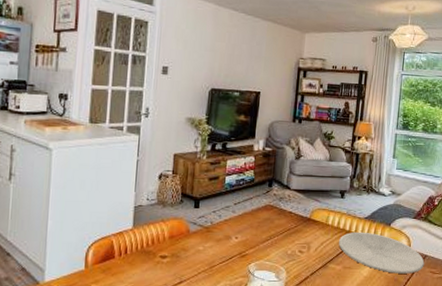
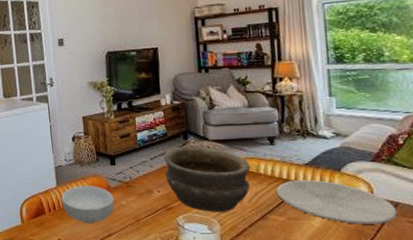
cereal bowl: none [135,229,191,269] -> present [61,186,115,223]
bowl: none [245,193,322,260] -> present [163,146,251,212]

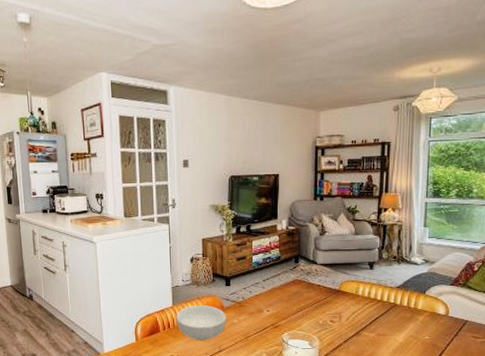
bowl: present [163,146,251,212] -> none [275,269,351,329]
plate: present [277,179,398,224] -> none [371,300,465,339]

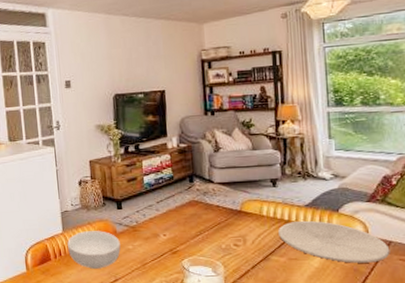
plate: none [371,300,465,339] -> present [278,220,390,263]

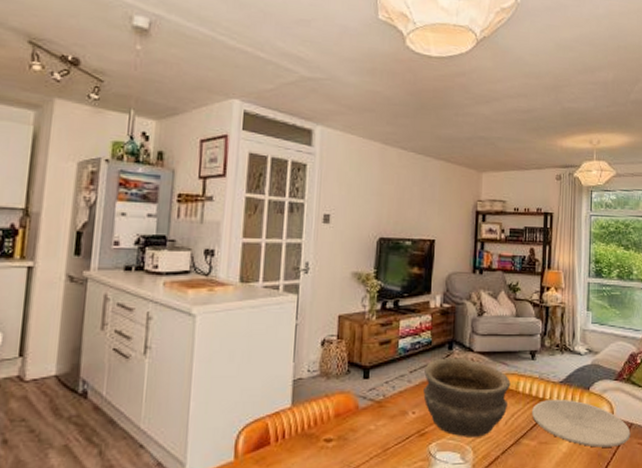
cereal bowl: present [67,231,121,269] -> none [294,405,361,456]
bowl: none [170,188,254,255] -> present [423,358,511,437]

